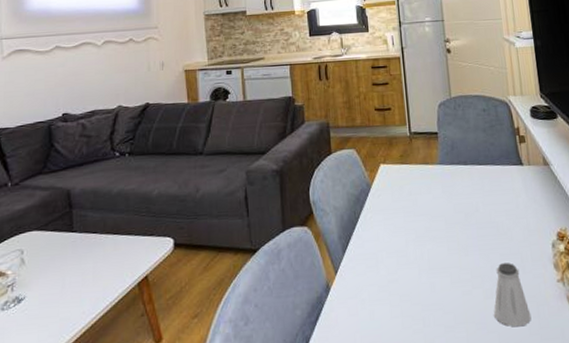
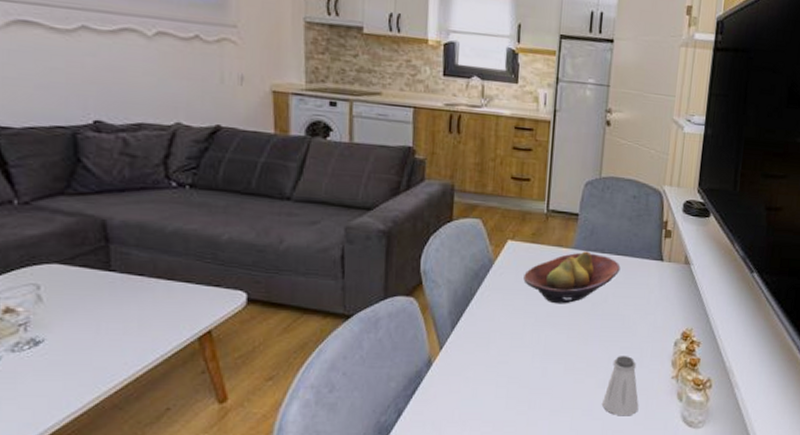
fruit bowl: none [399,165,485,218] -> present [523,251,621,304]

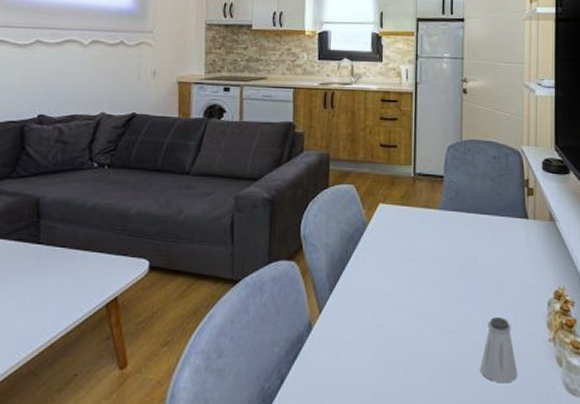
fruit bowl: present [523,251,621,304] -> none [395,211,487,265]

